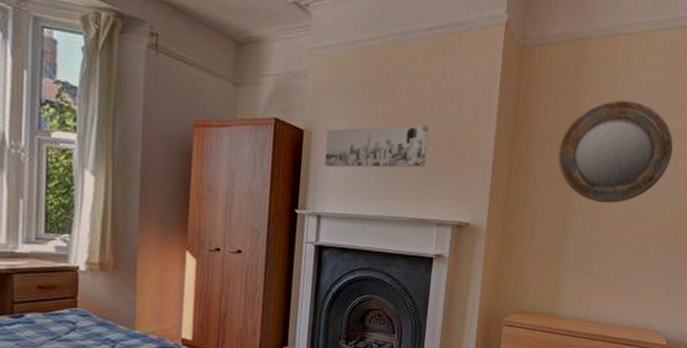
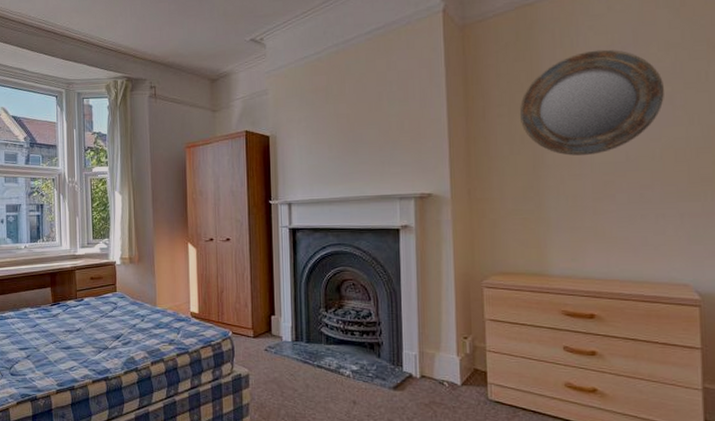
wall art: present [325,125,428,168] -> none [288,113,380,163]

